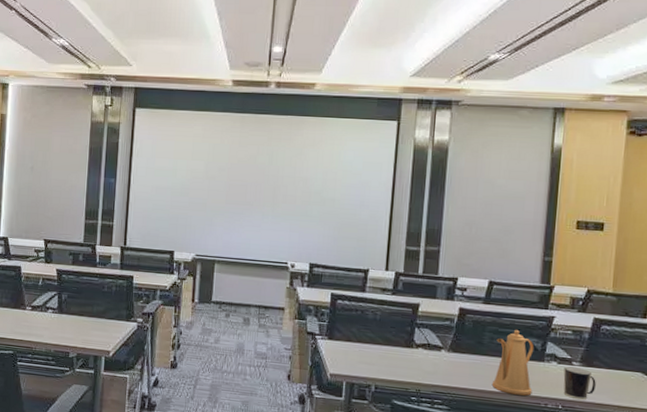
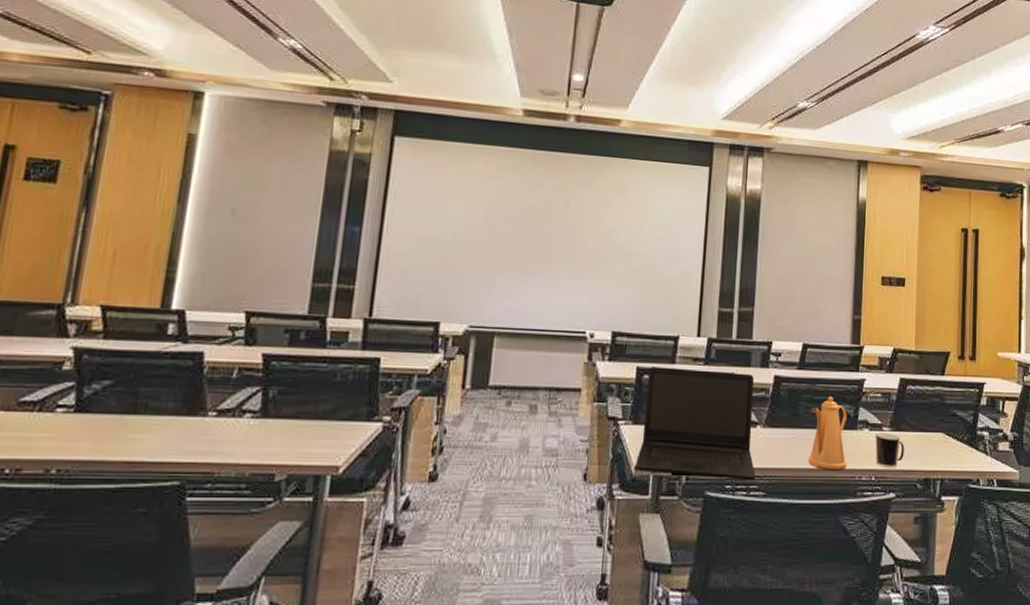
laptop: none [331,294,440,396] -> present [635,367,756,480]

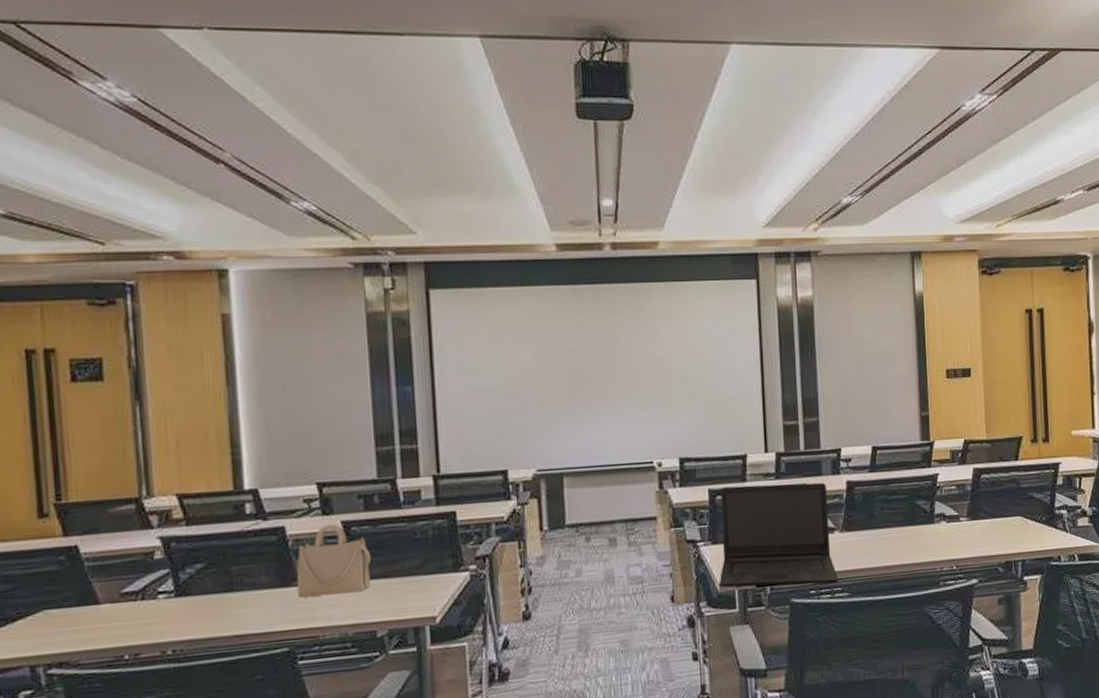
handbag: none [201,355,286,430] -> present [295,524,372,598]
coffee pot: present [808,396,848,471] -> none [887,494,927,566]
mug: present [875,433,904,469] -> none [953,523,984,557]

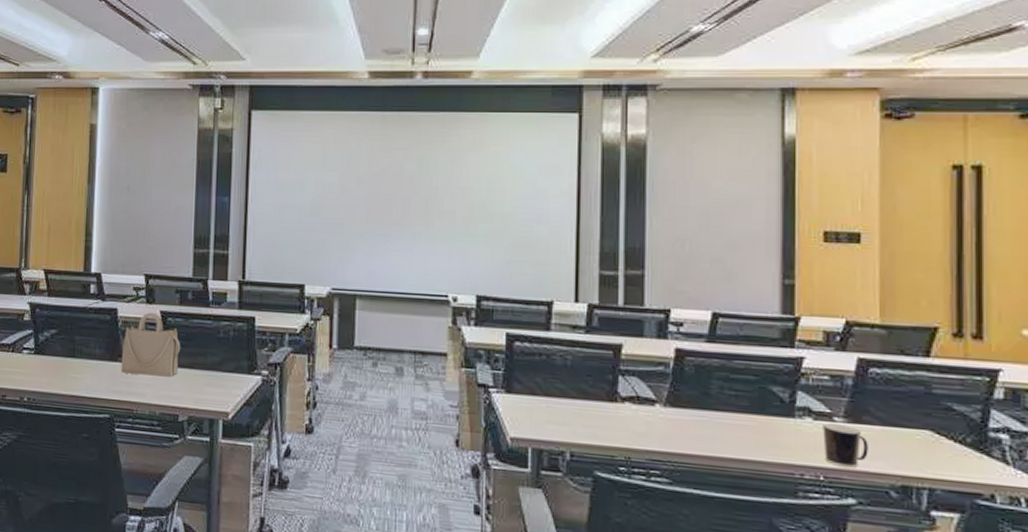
laptop: present [720,482,839,588] -> none [511,333,657,465]
mug: none [953,523,984,557] -> present [823,423,868,469]

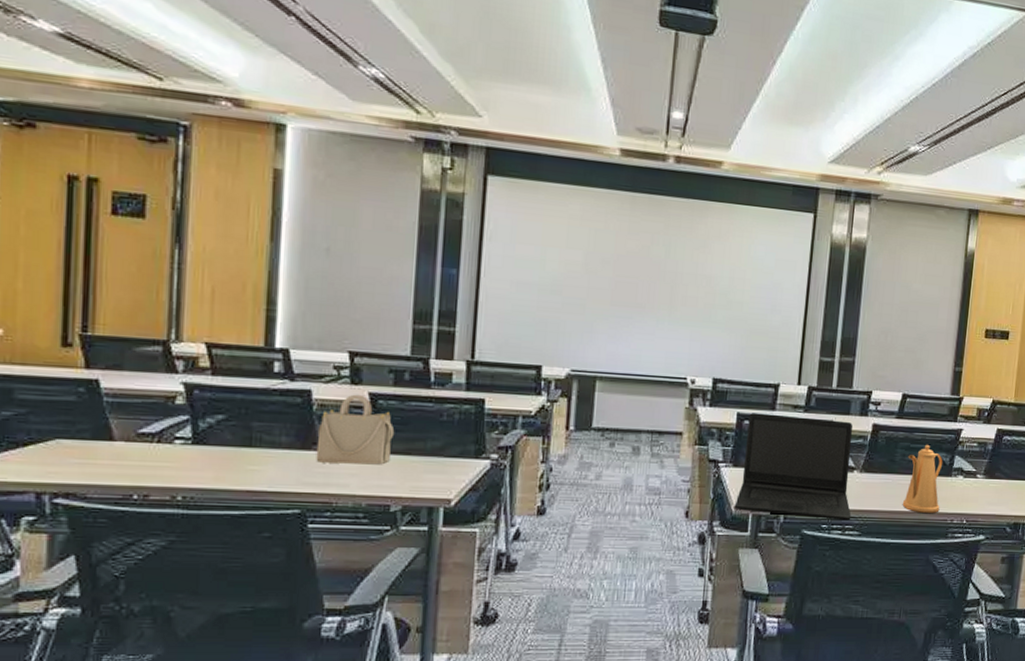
laptop: none [511,333,657,465] -> present [735,413,853,521]
coffee pot: none [726,375,782,465] -> present [902,444,943,514]
mug: present [823,423,868,469] -> none [968,480,997,513]

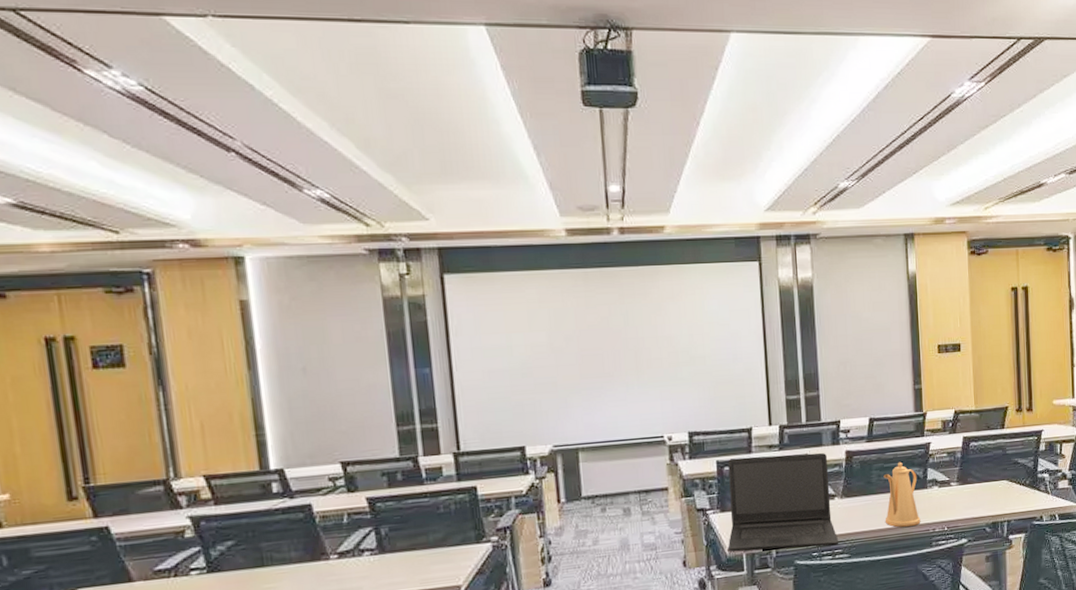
handbag: present [316,394,395,465] -> none [323,501,397,571]

